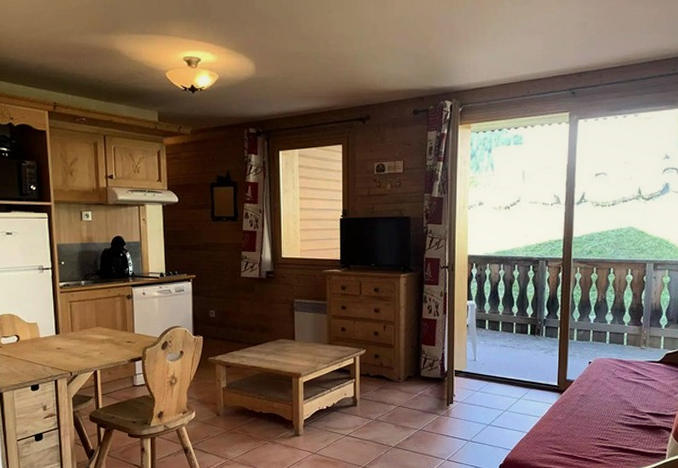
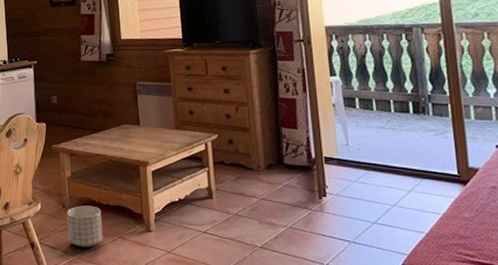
planter: none [220,414,254,451] -> present [66,205,103,248]

